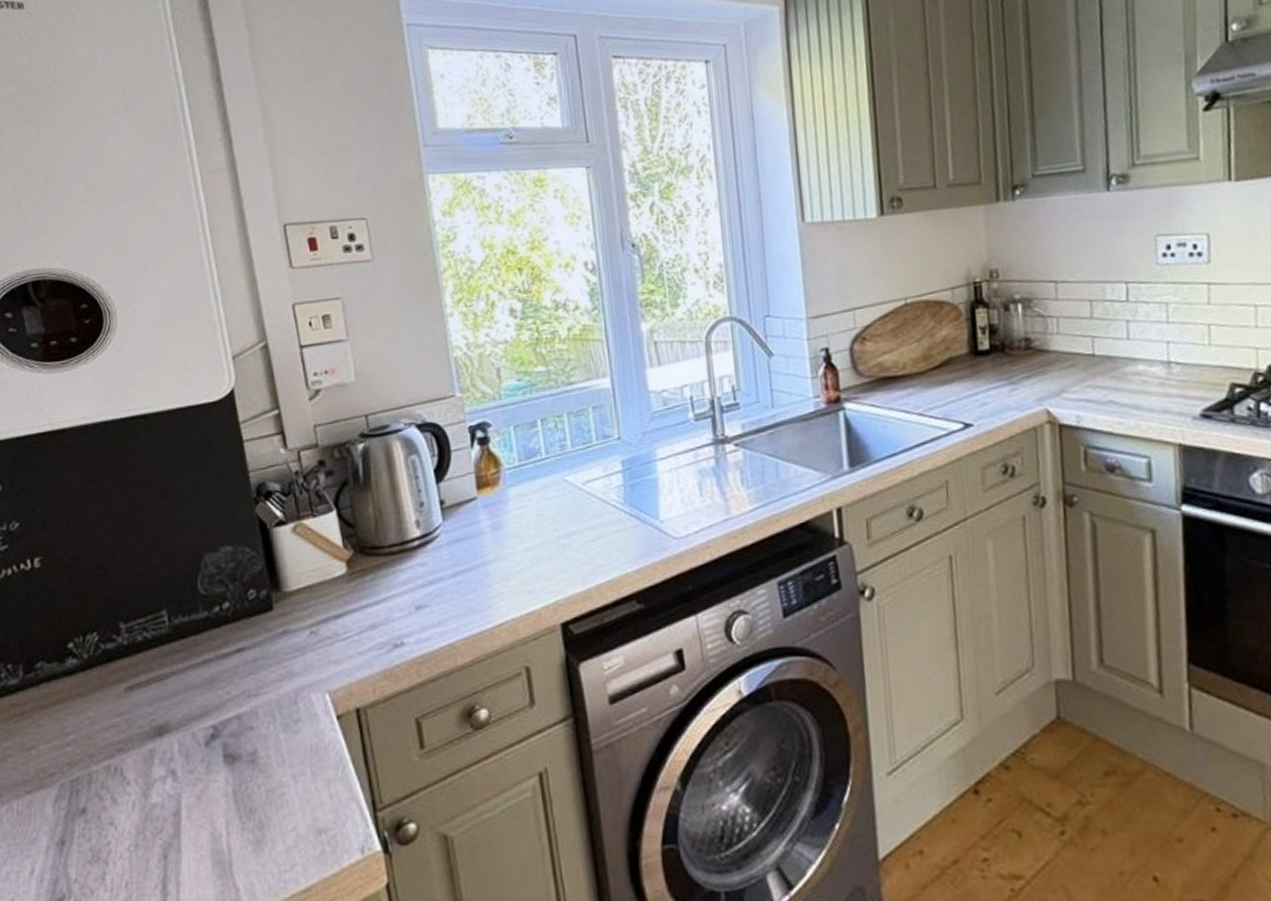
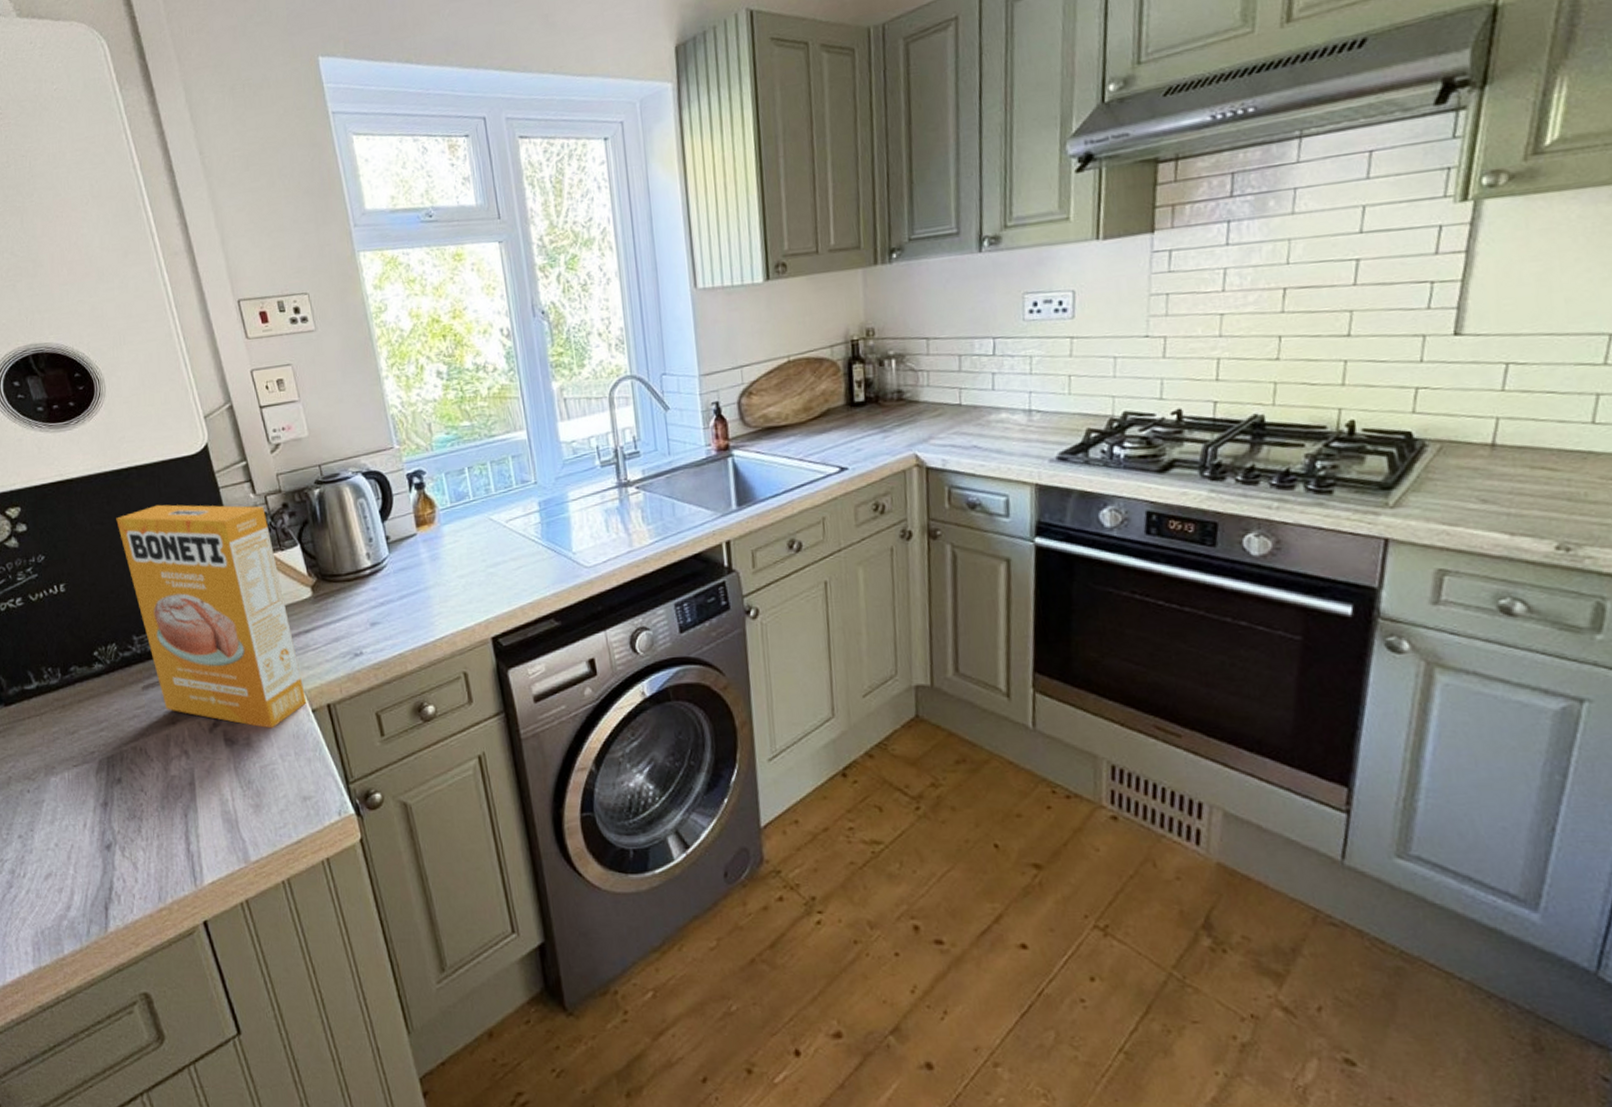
box: none [113,460,331,741] -> present [116,504,307,729]

